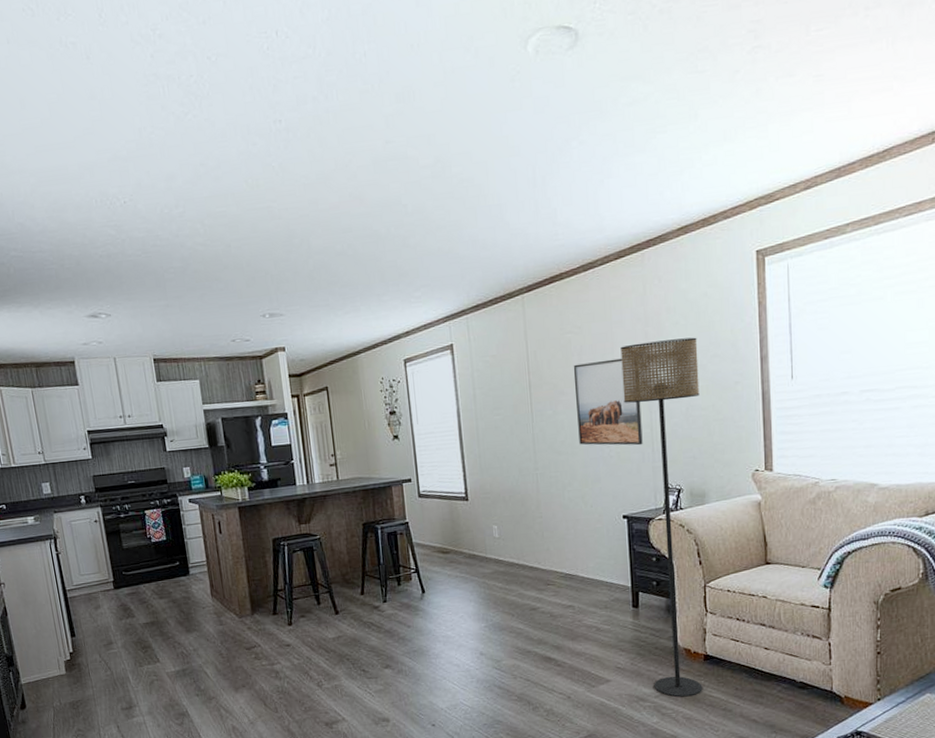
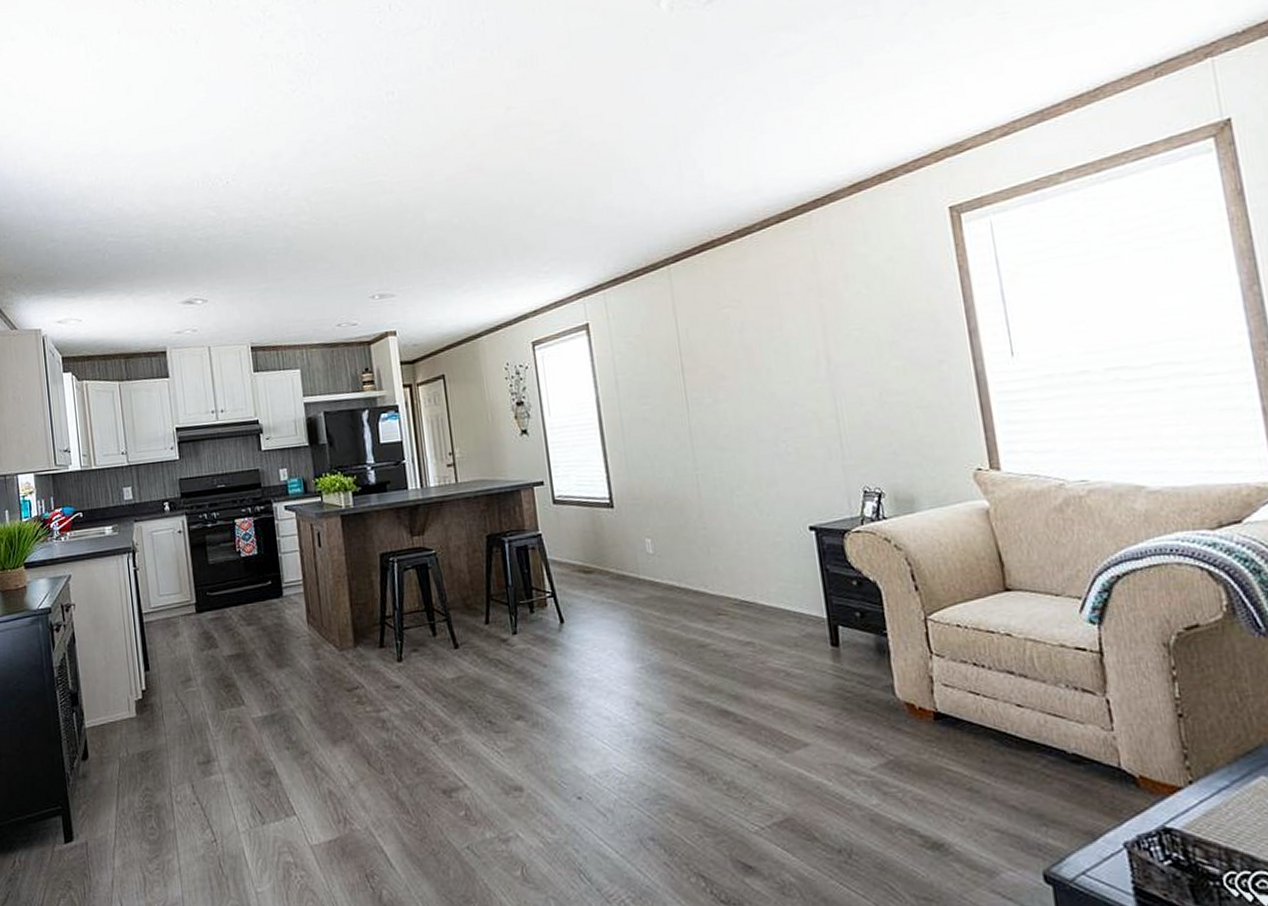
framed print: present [573,358,643,446] -> none [734,335,828,440]
floor lamp: present [620,337,703,697] -> none [790,308,936,770]

